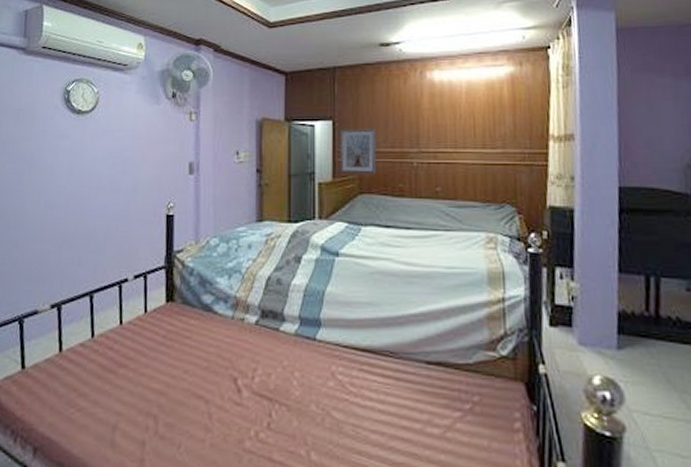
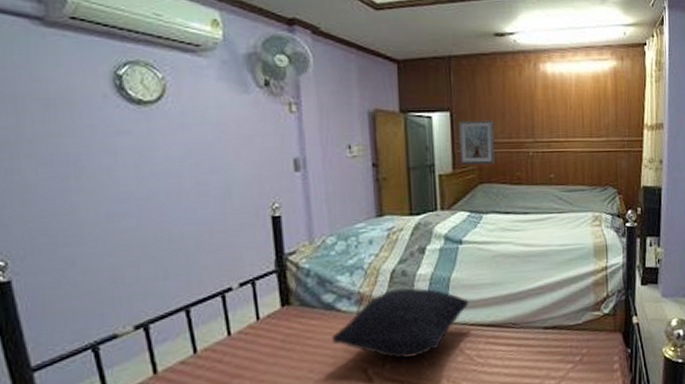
pillow: none [206,297,344,375] -> present [331,287,469,359]

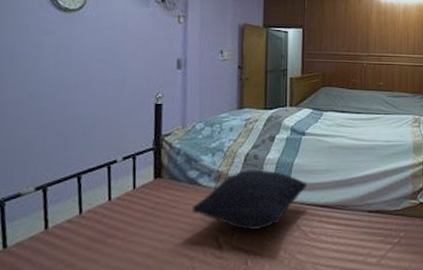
picture frame: present [458,120,495,165] -> none [307,36,337,72]

